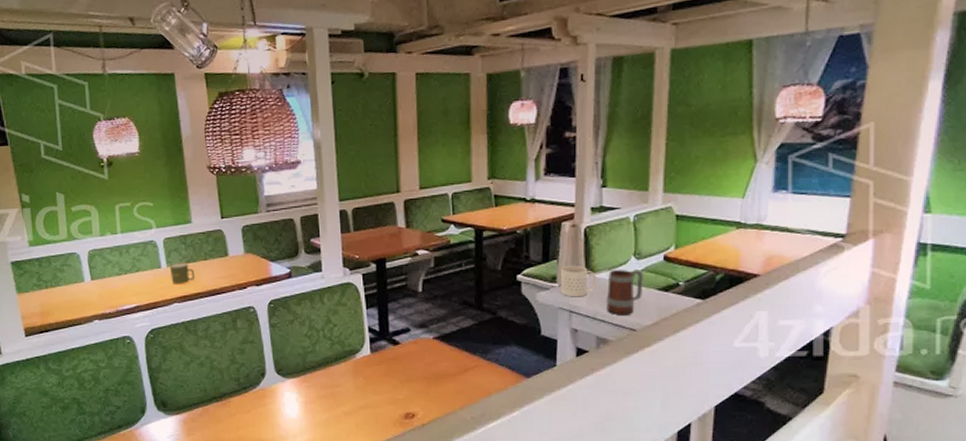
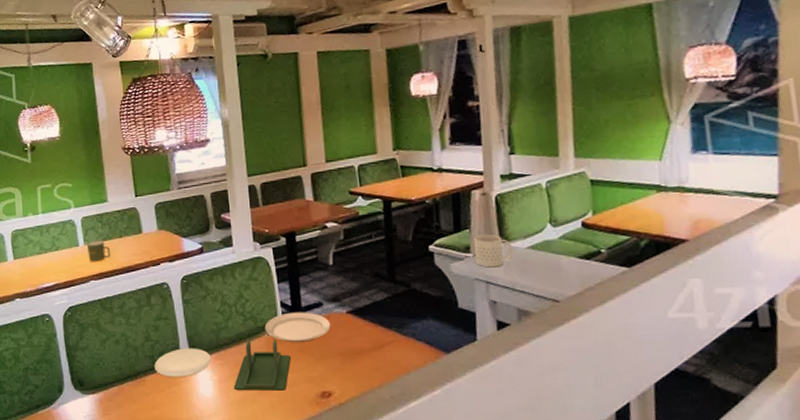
plate: none [240,371,297,400] -> present [154,348,211,378]
napkin holder: none [320,362,377,412] -> present [234,339,291,391]
plate: none [352,337,417,366] -> present [264,312,331,342]
beer mug: present [606,269,643,315] -> none [524,237,563,286]

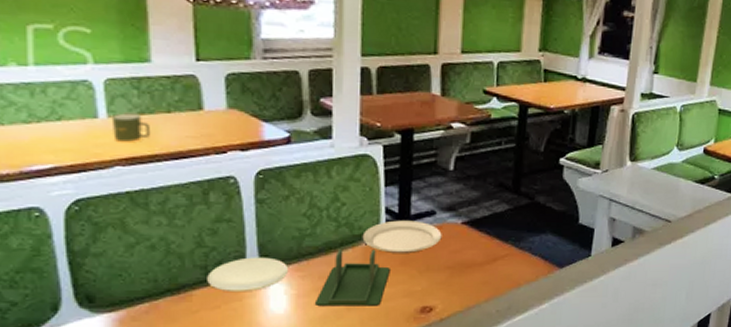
mug: present [473,234,513,268] -> none [602,151,640,186]

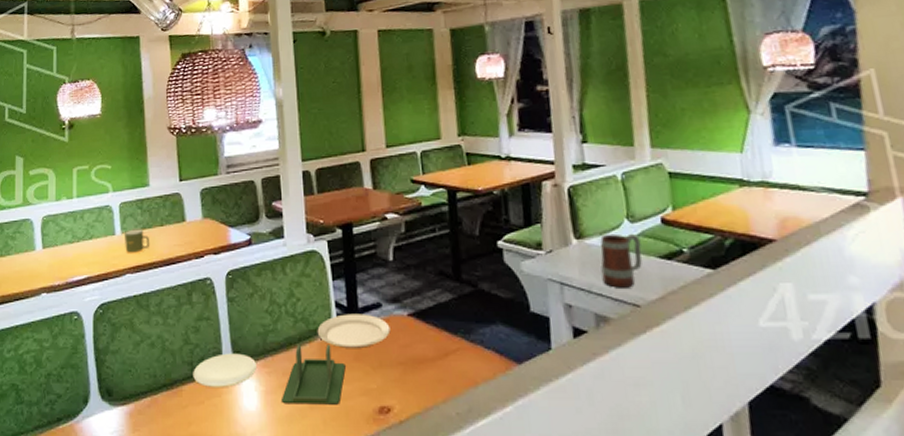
beer mug: none [645,158,683,206] -> present [600,233,642,288]

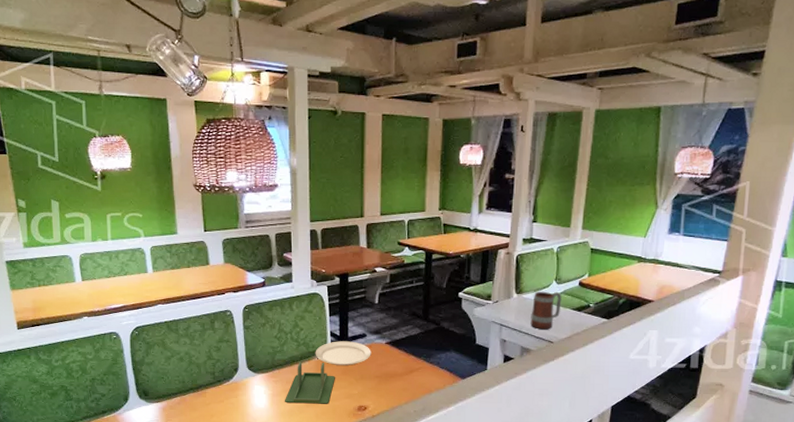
mug: present [123,229,150,254] -> none [155,269,179,289]
plate: present [193,353,256,388] -> none [215,367,266,392]

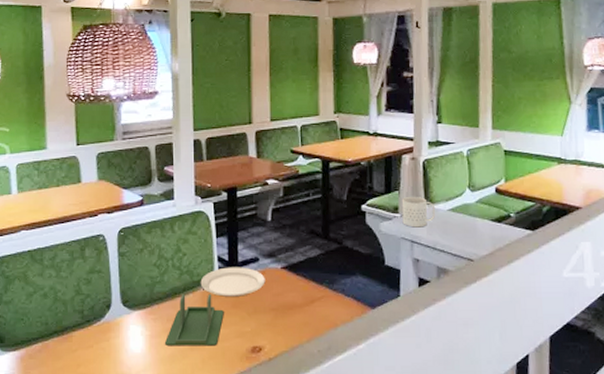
mug: none [494,286,524,313] -> present [401,196,436,228]
beer mug: present [530,291,562,330] -> none [445,200,478,246]

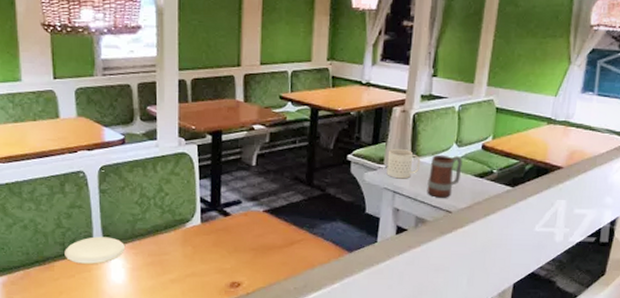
plate: none [83,302,143,334] -> present [65,236,124,265]
napkin holder: present [165,293,224,346] -> none [146,231,205,280]
plate: present [200,267,265,297] -> none [182,208,247,236]
beer mug: none [445,200,478,246] -> present [427,154,463,198]

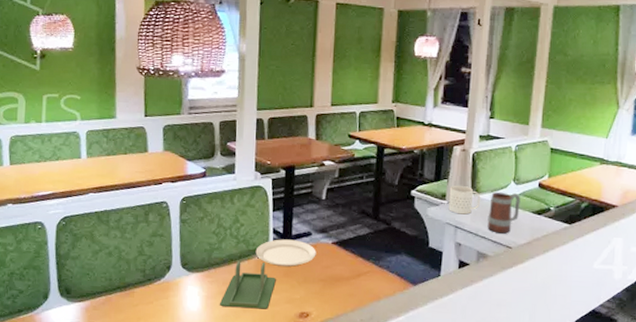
plate: present [65,236,124,265] -> none [145,264,201,292]
napkin holder: none [146,231,205,280] -> present [220,260,276,309]
plate: none [182,208,247,236] -> present [255,239,316,267]

